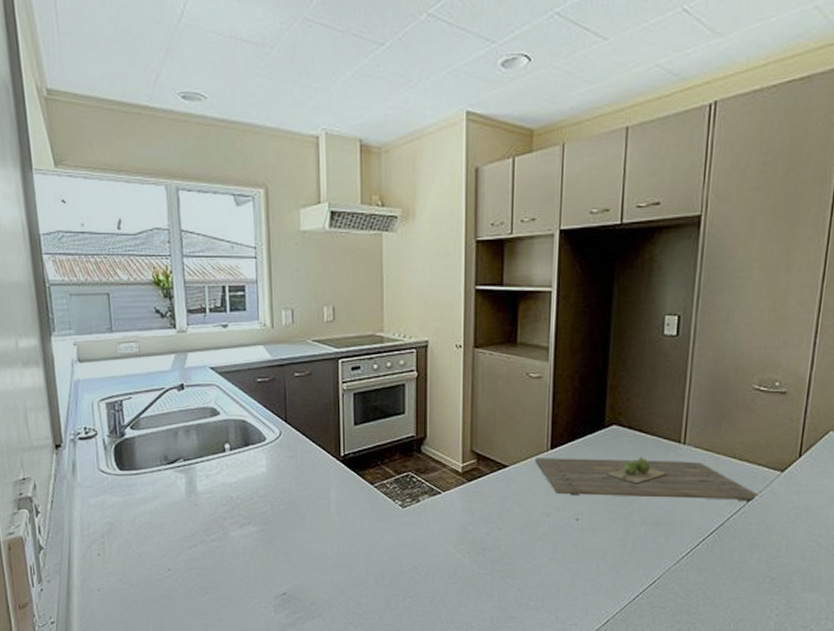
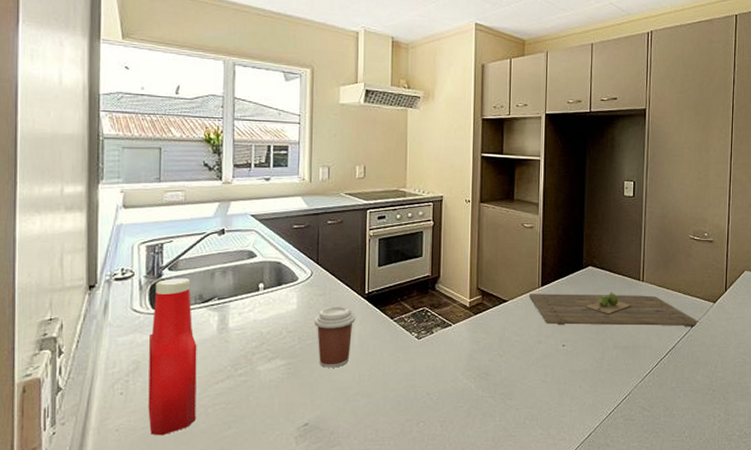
ketchup bottle: none [119,438,173,598] -> present [148,278,197,436]
coffee cup: none [285,469,332,536] -> present [313,306,356,368]

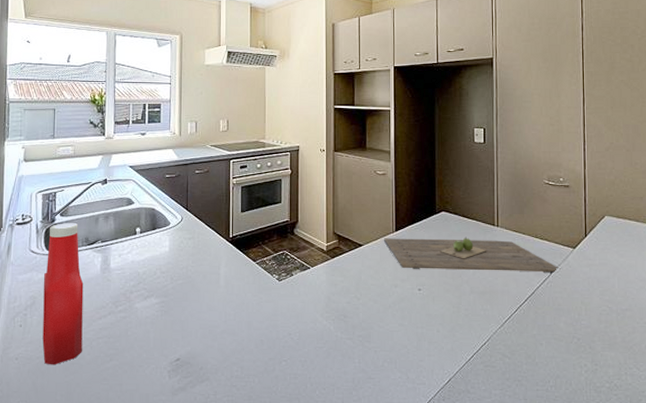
coffee cup: present [313,306,356,368] -> none [184,249,222,307]

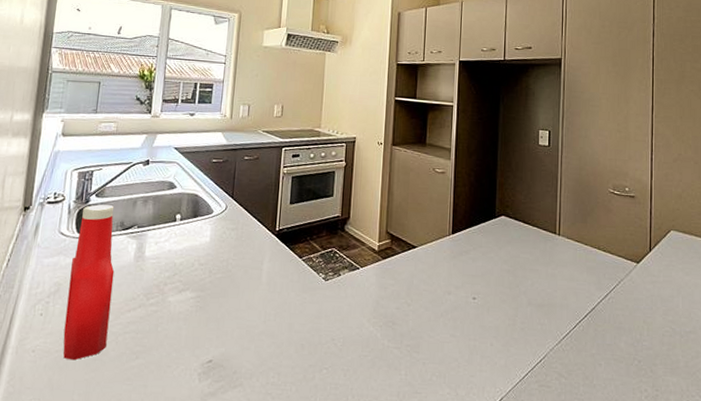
cutting board: present [384,236,561,273] -> none [439,241,623,288]

